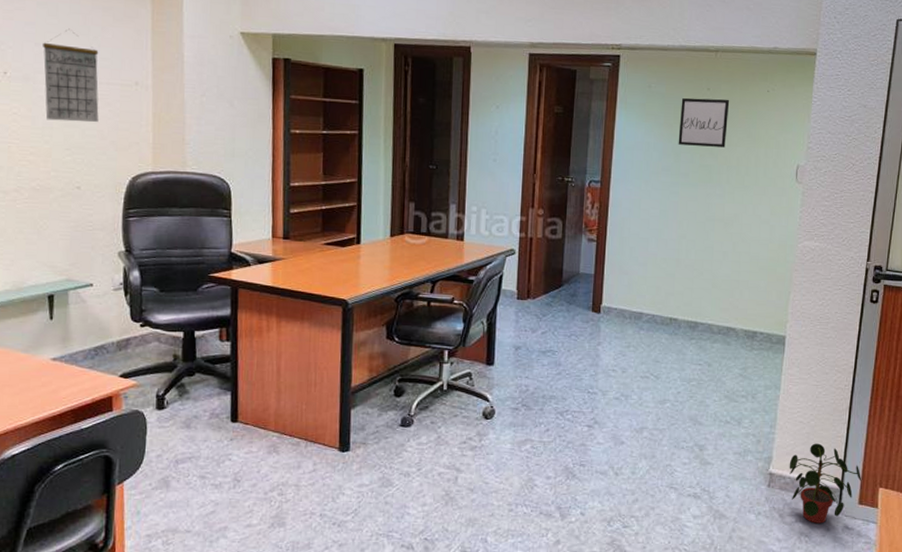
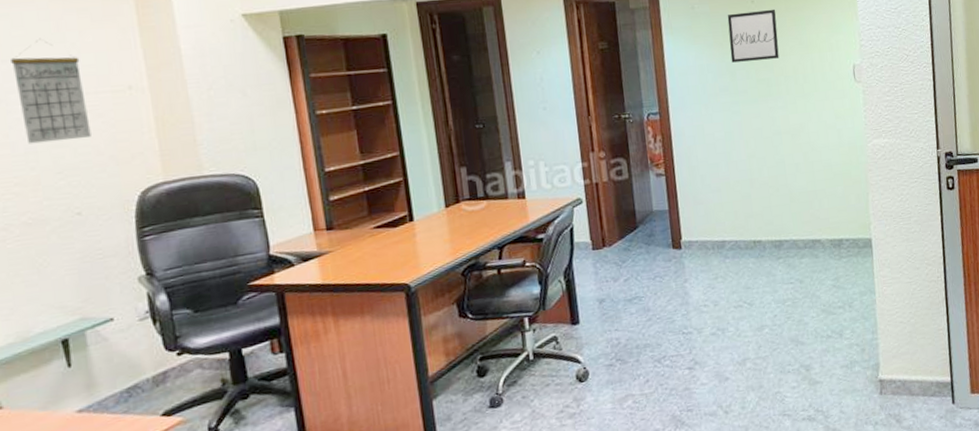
potted plant: present [789,443,862,524] -> none [897,340,970,422]

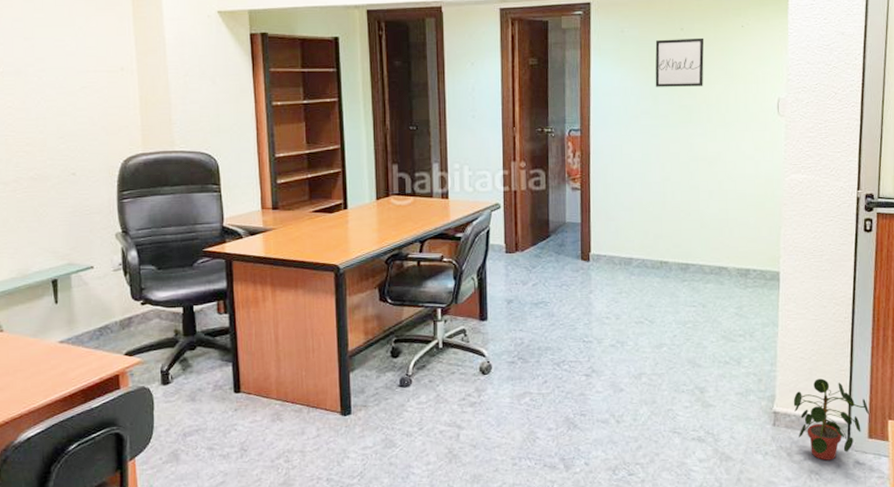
calendar: present [11,38,91,144] -> none [32,21,88,111]
potted plant: none [897,340,970,422] -> present [793,378,870,461]

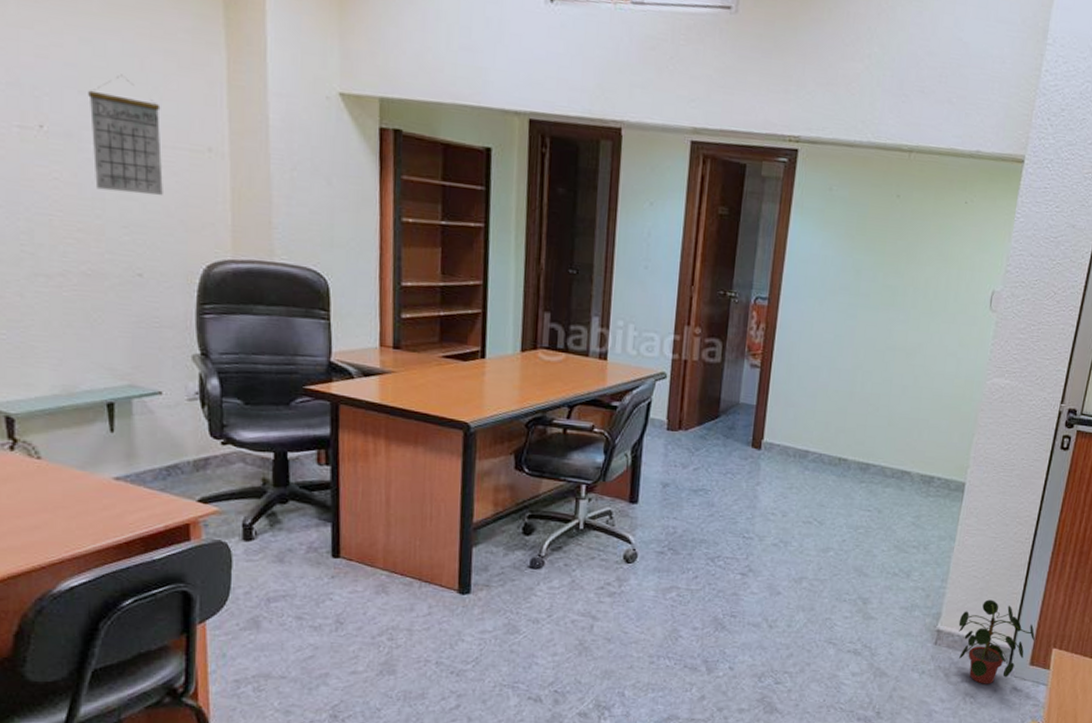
calendar: none [32,21,88,111] -> present [88,74,163,195]
wall art: present [655,37,705,87] -> none [859,205,922,266]

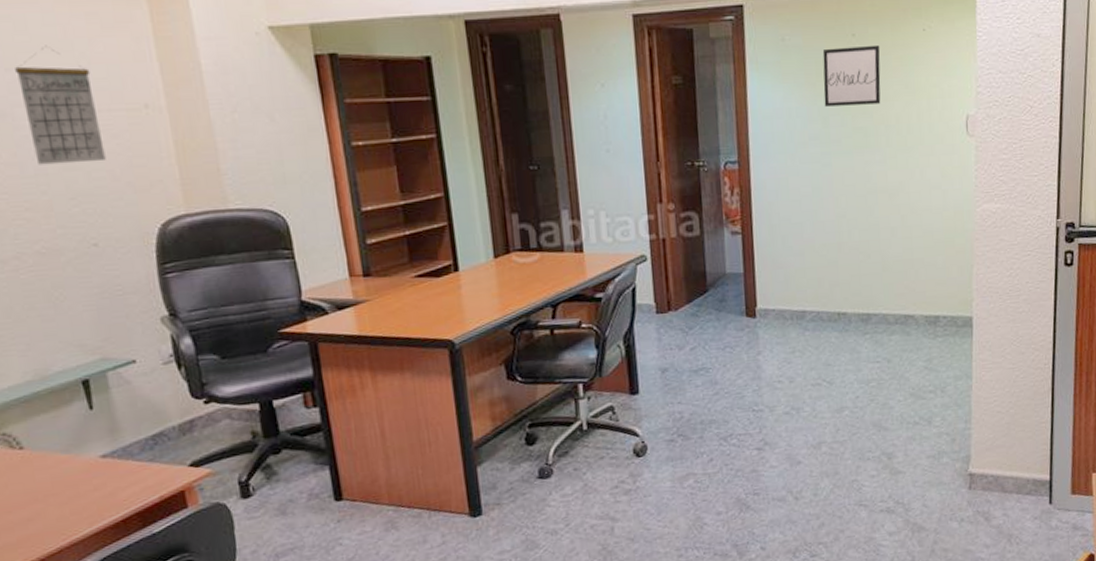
wall art: none [859,205,922,266] -> present [822,44,881,107]
potted plant: present [958,599,1036,684] -> none [990,433,1073,523]

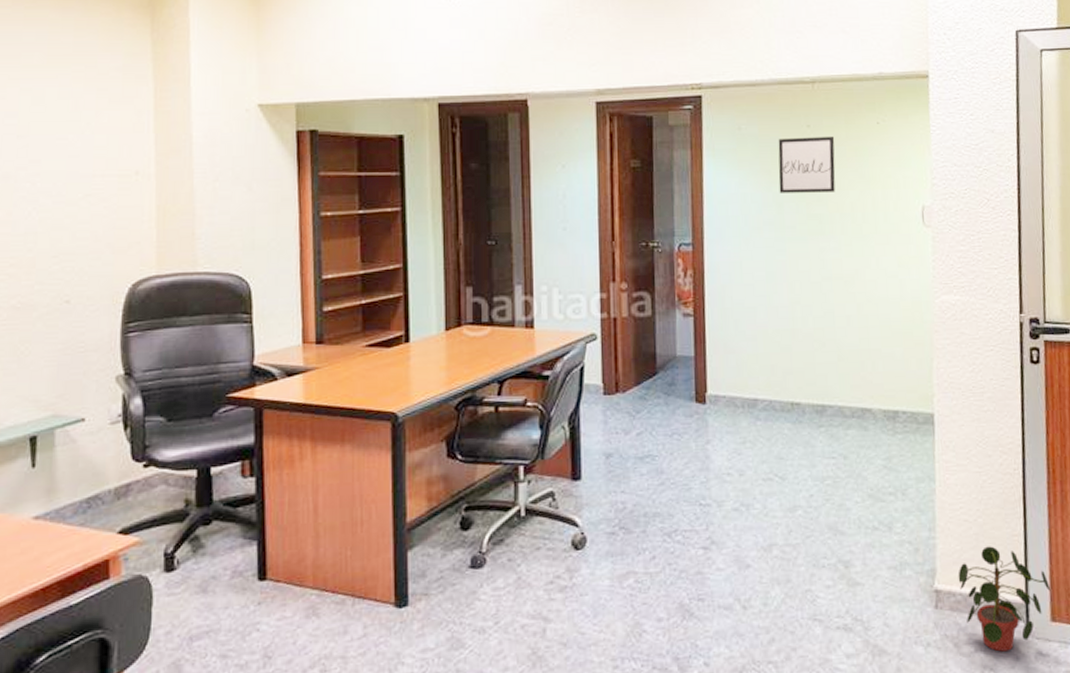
calendar: present [15,45,106,165] -> none [26,115,92,224]
potted plant: none [990,433,1073,523] -> present [958,546,1051,652]

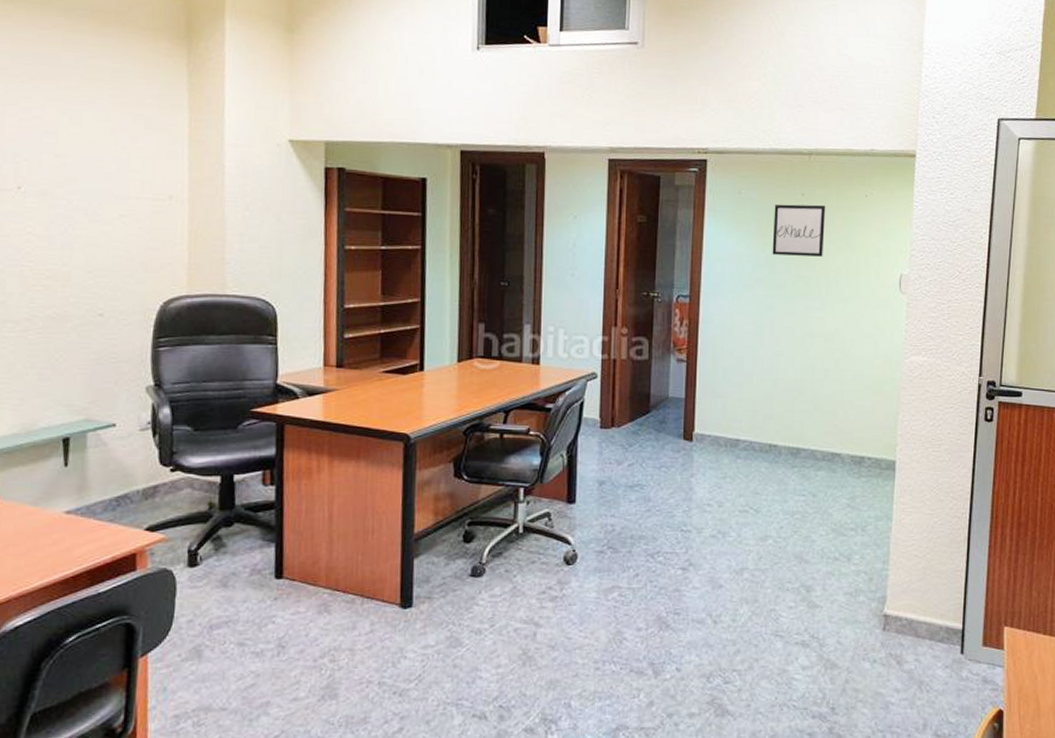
potted plant: present [958,546,1051,652] -> none [905,579,985,670]

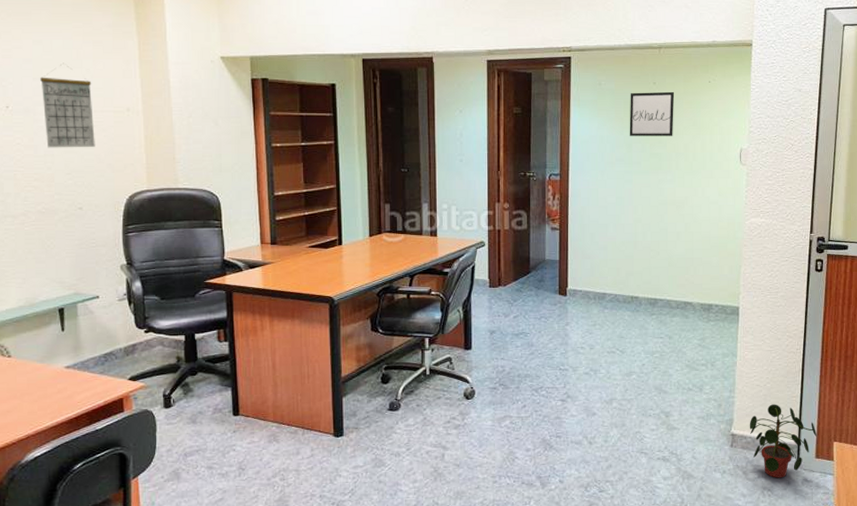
calendar: none [63,138,128,242] -> present [40,62,95,148]
potted plant: none [905,579,985,670] -> present [749,404,817,478]

